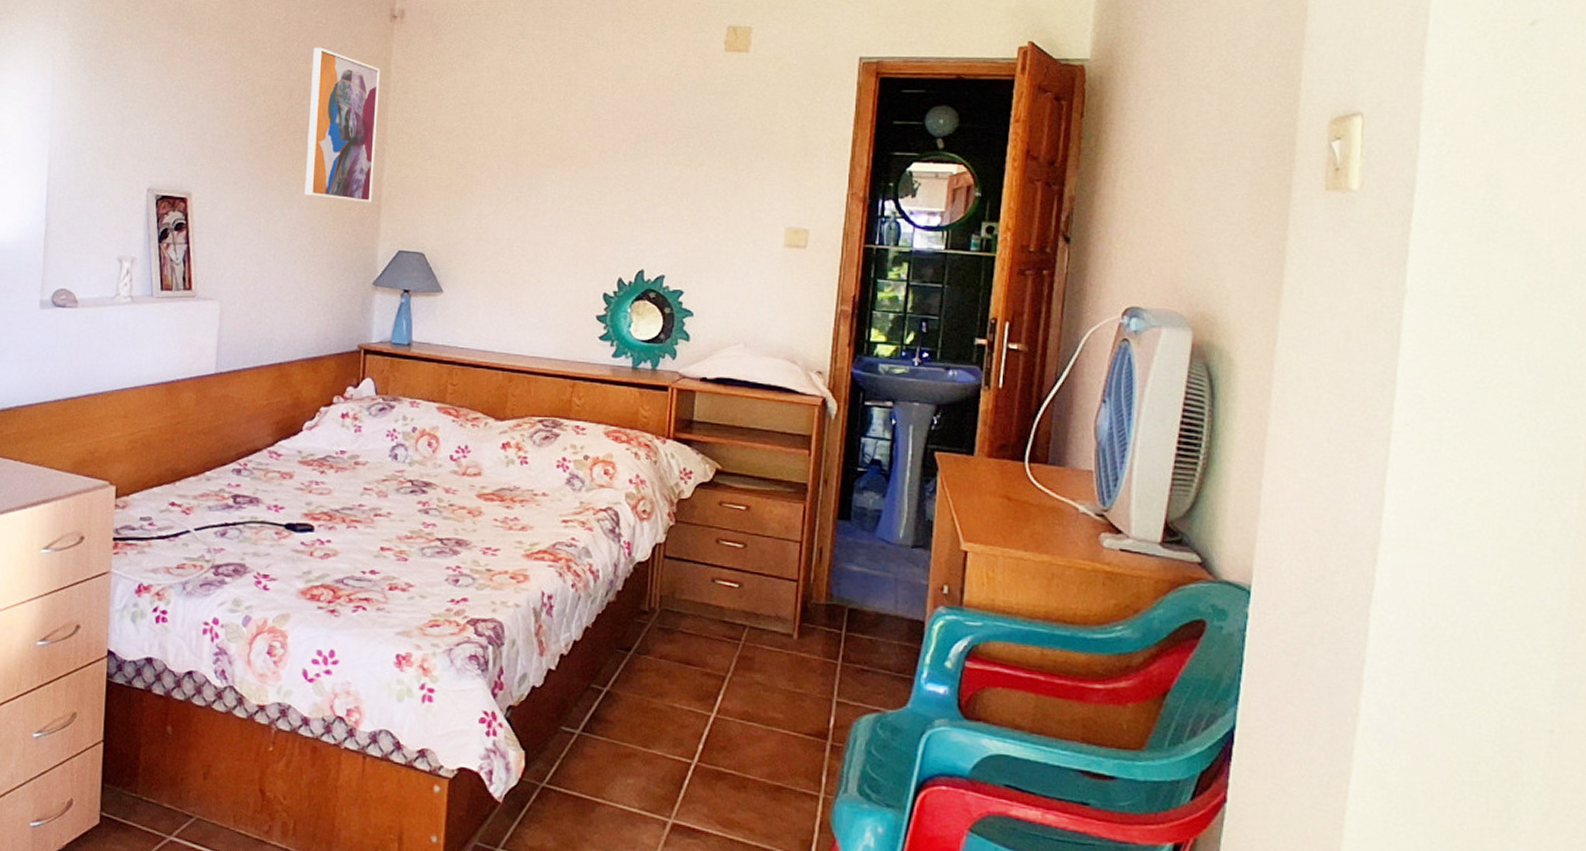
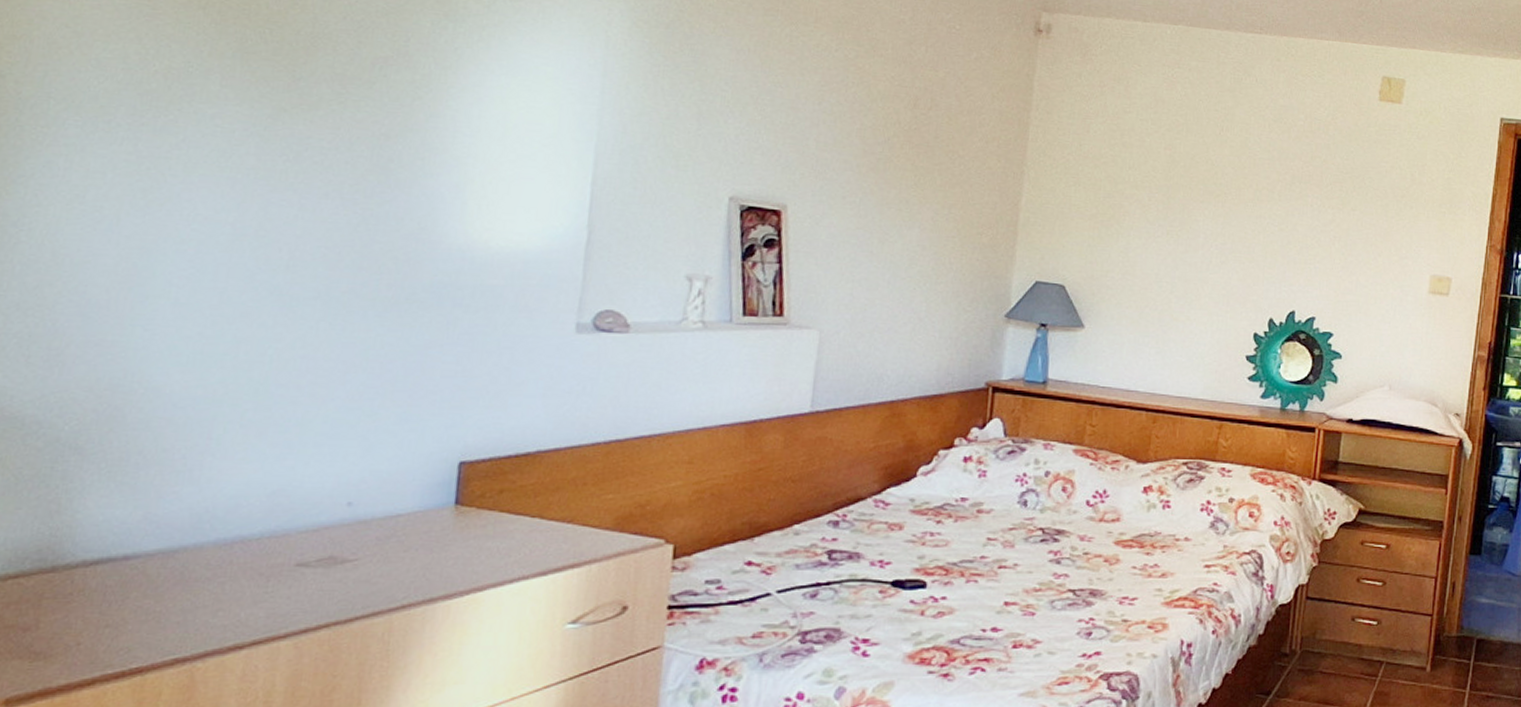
wall art: present [304,47,380,203] -> none [928,54,1021,229]

